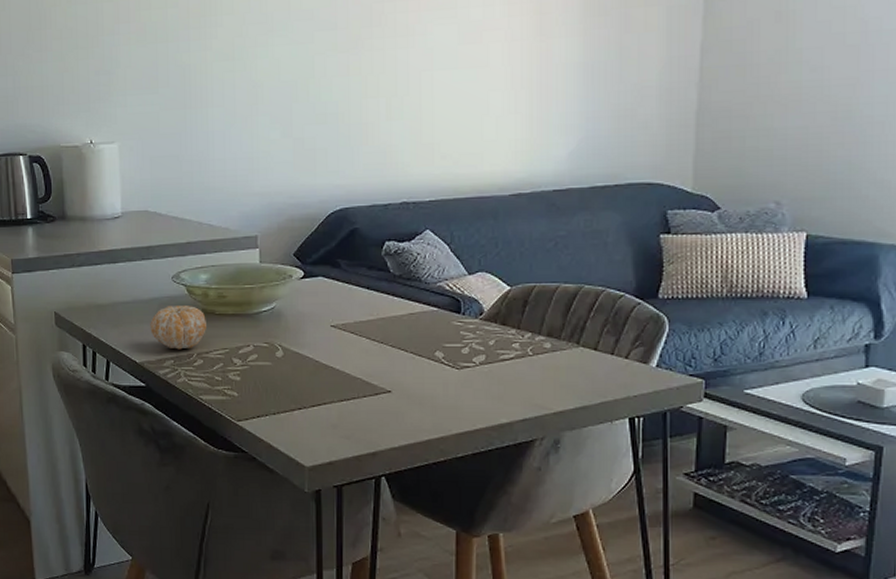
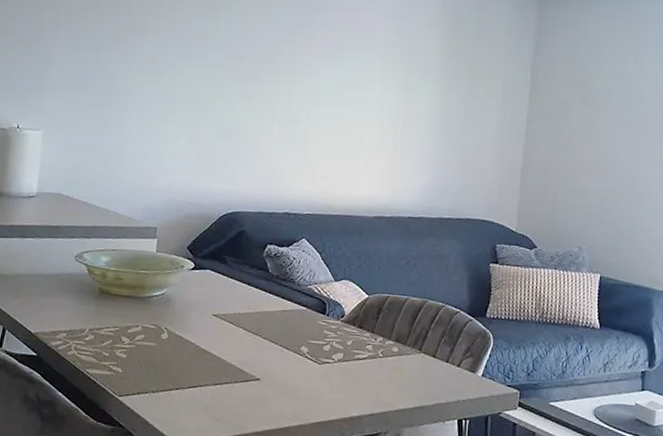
fruit: present [150,304,206,350] -> none [48,282,102,324]

